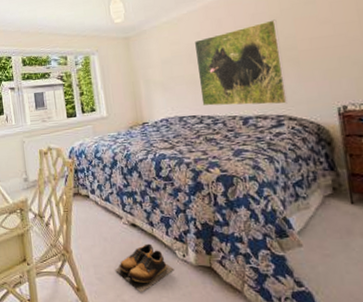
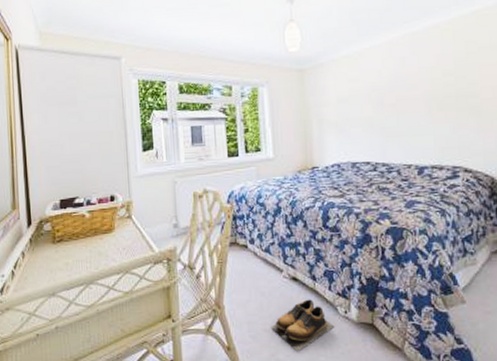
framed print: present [194,19,288,106] -> none [374,63,465,155]

